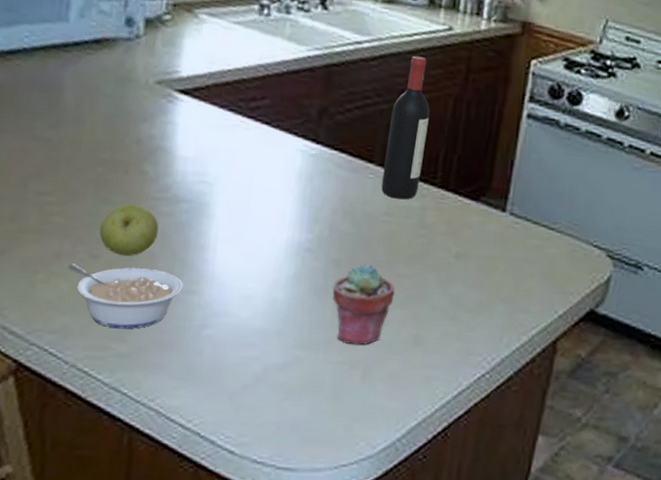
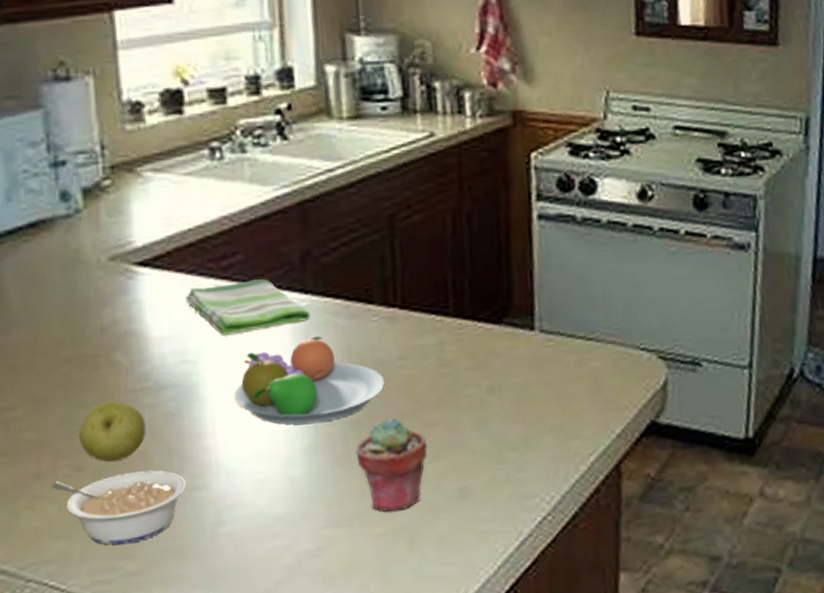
dish towel: none [213,120,317,167] -> present [185,279,310,335]
fruit bowl: none [238,181,369,257] -> present [233,335,385,425]
wine bottle: present [381,56,430,200] -> none [383,172,431,339]

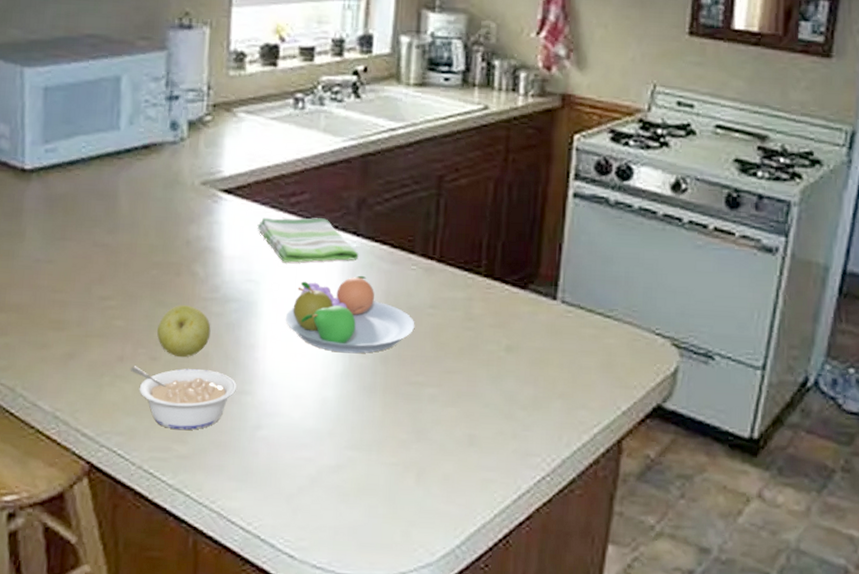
potted succulent: present [356,418,428,512] -> none [381,359,445,445]

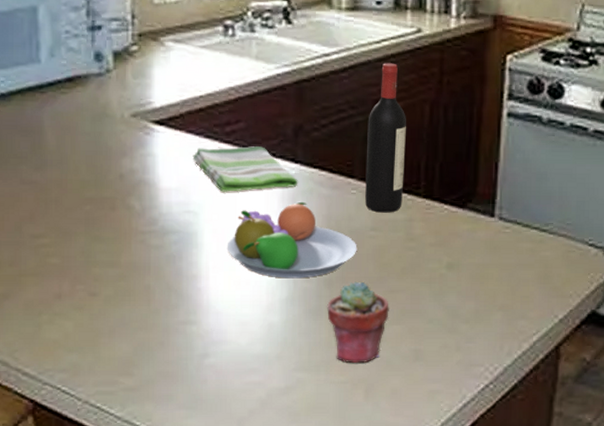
legume: present [130,366,237,431] -> none [69,303,181,363]
apple: present [157,305,211,358] -> none [95,239,151,292]
potted succulent: none [381,359,445,445] -> present [327,281,389,363]
wine bottle: none [425,139,470,291] -> present [365,63,406,213]

